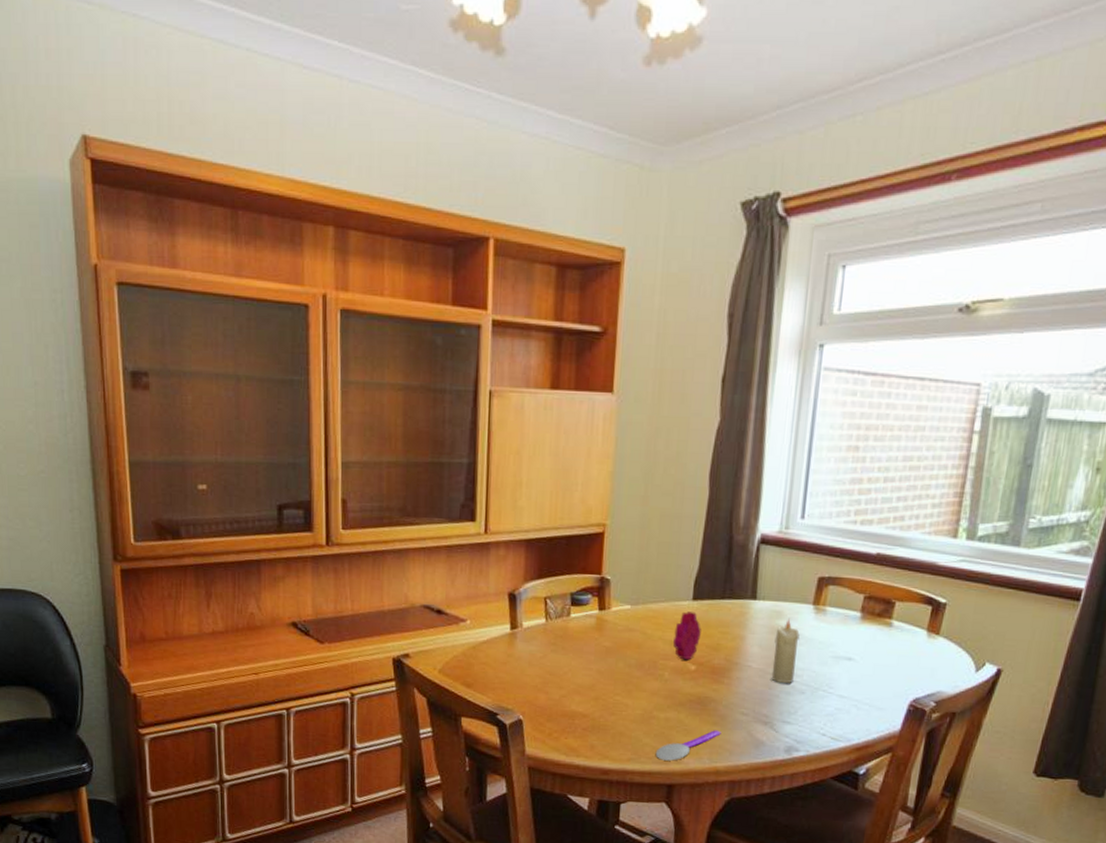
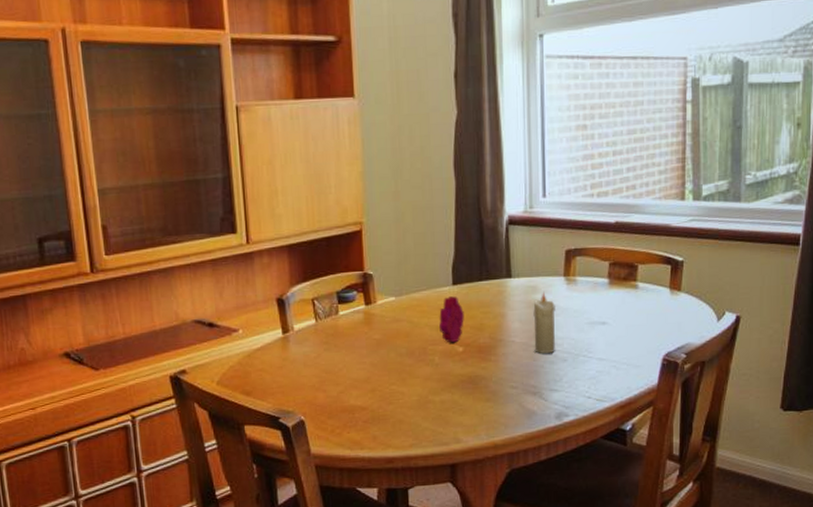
spoon: present [655,730,721,761] -> none [435,406,495,442]

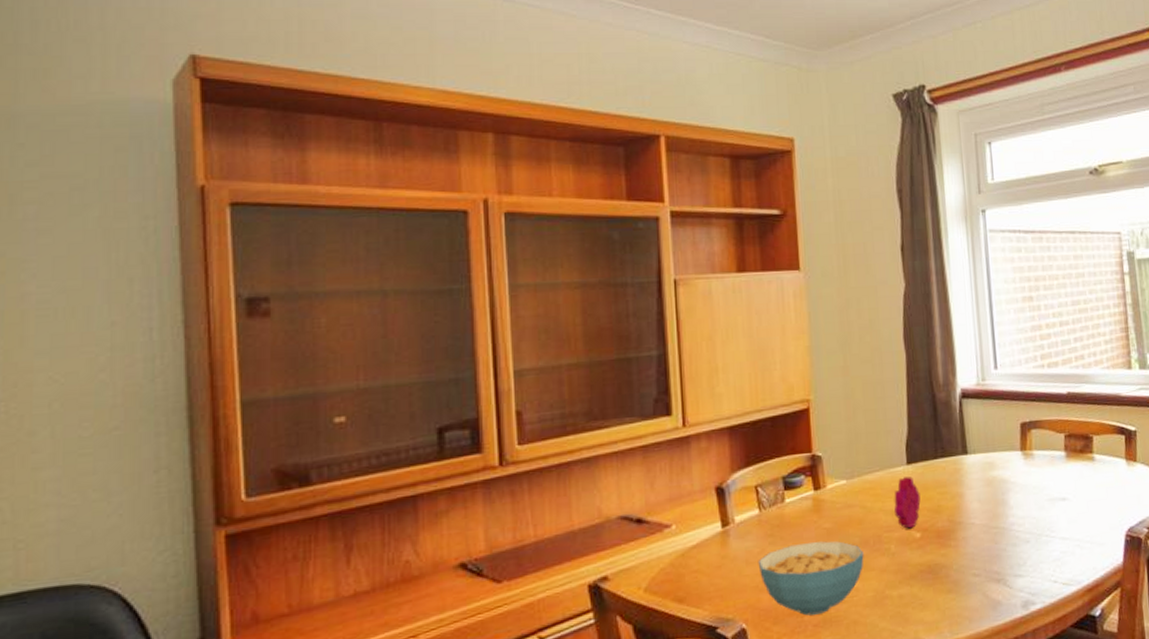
cereal bowl: none [314,350,410,413] -> present [757,541,864,616]
candle: present [533,291,555,353] -> none [991,467,1017,536]

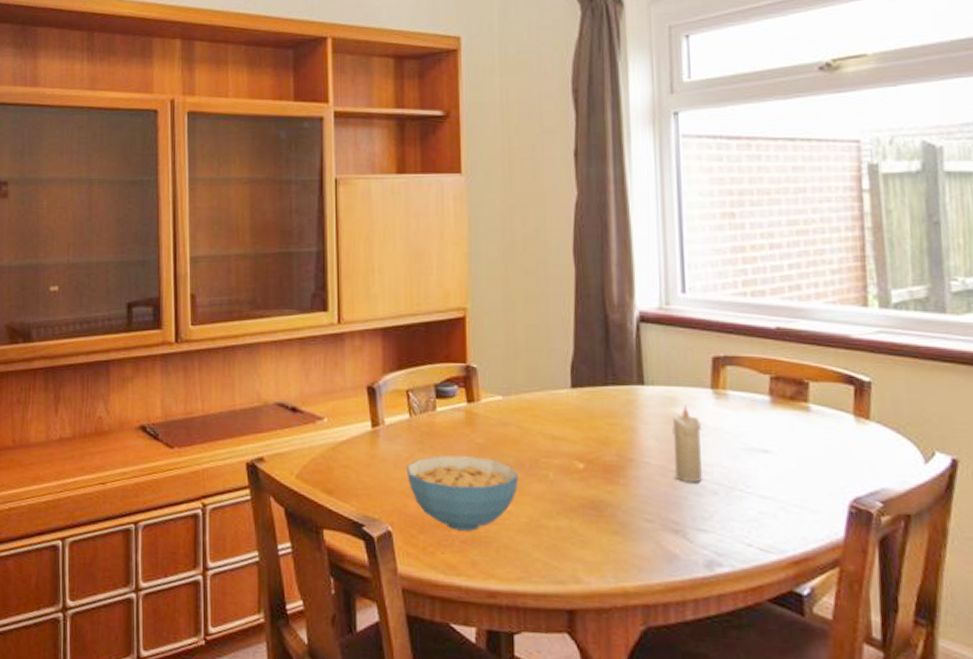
flower: present [894,476,921,529] -> none [555,401,586,458]
candle: none [991,467,1017,536] -> present [672,404,702,482]

